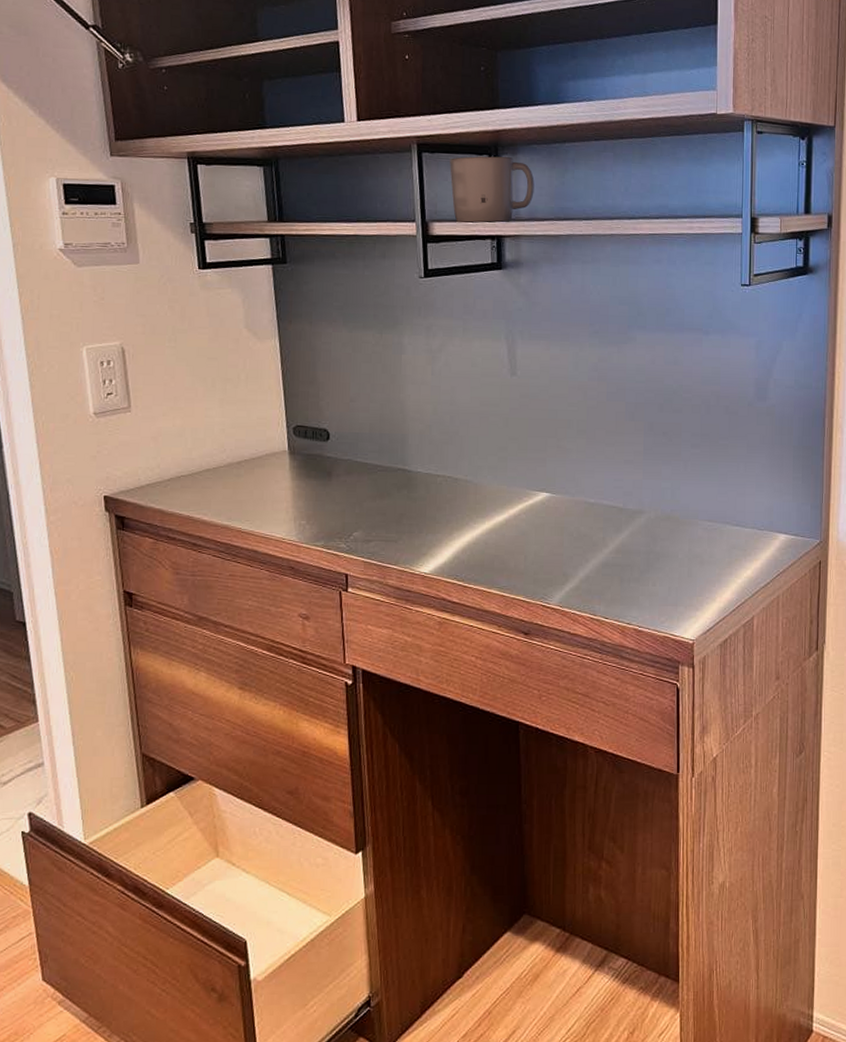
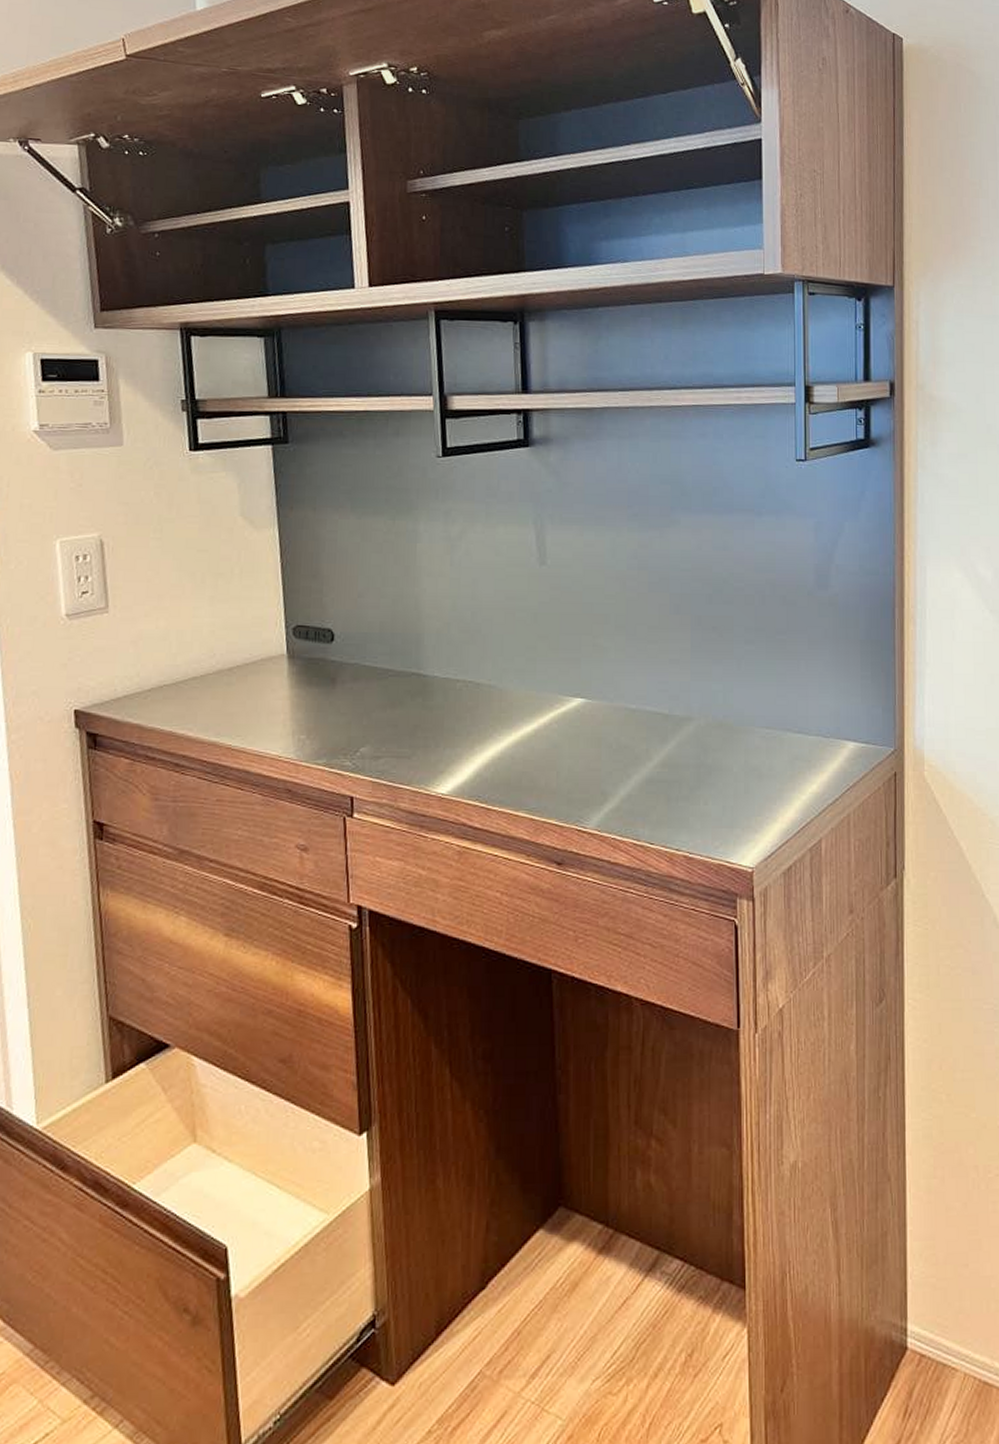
mug: present [450,156,535,223] -> none [471,323,565,396]

